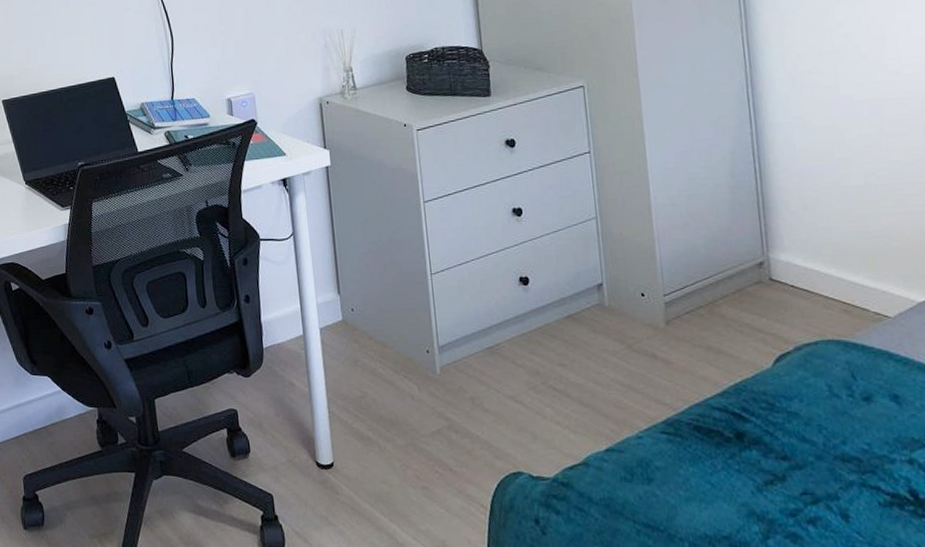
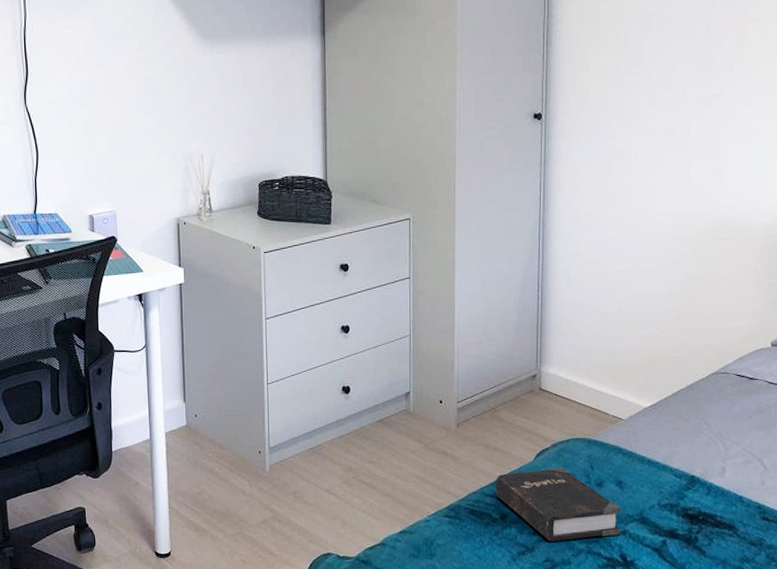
hardback book: none [724,376,905,469] -> present [495,467,621,541]

